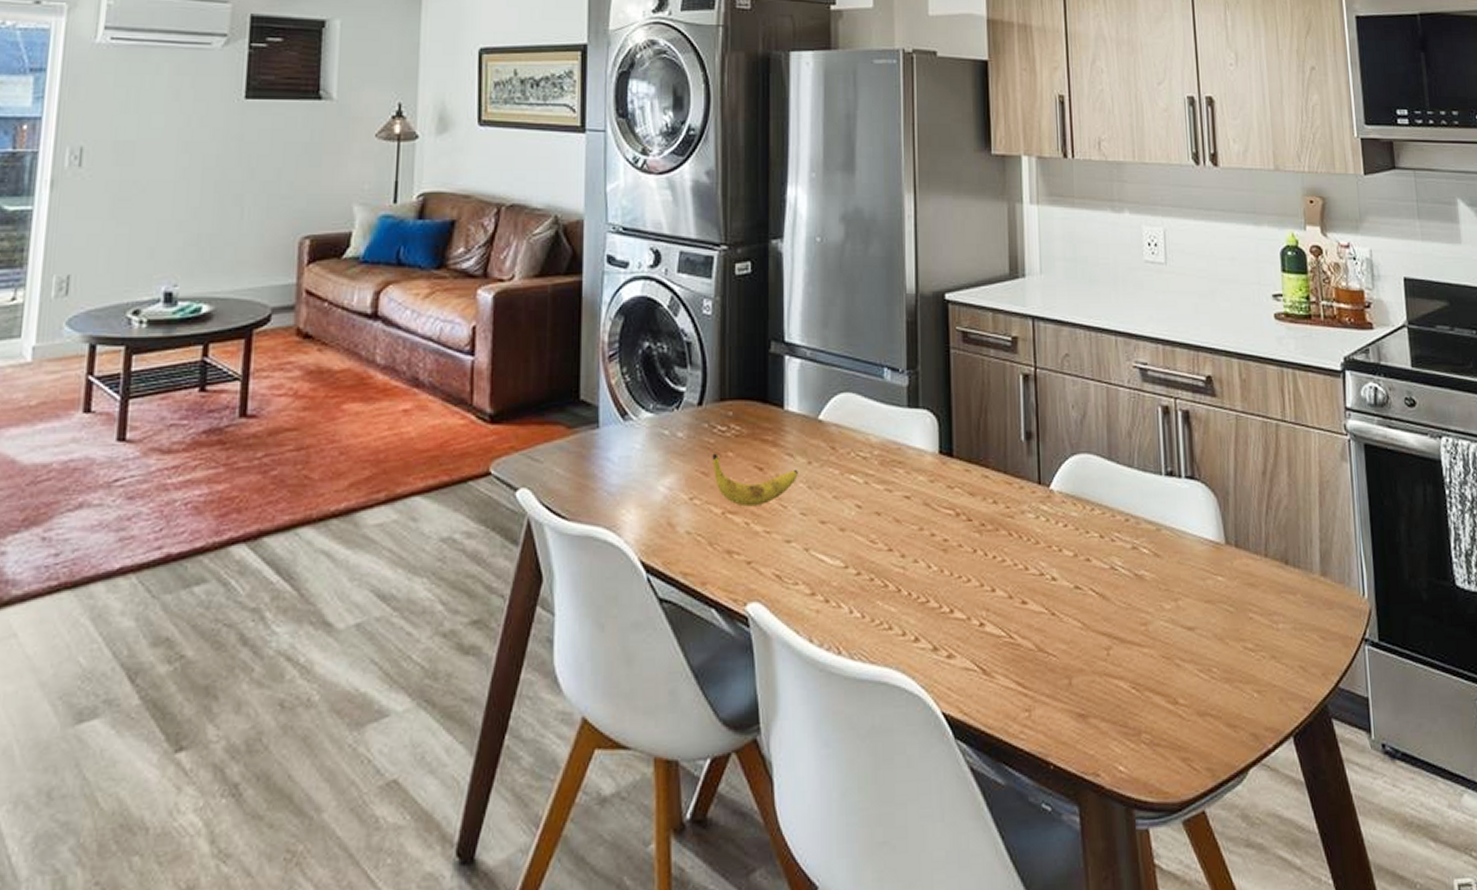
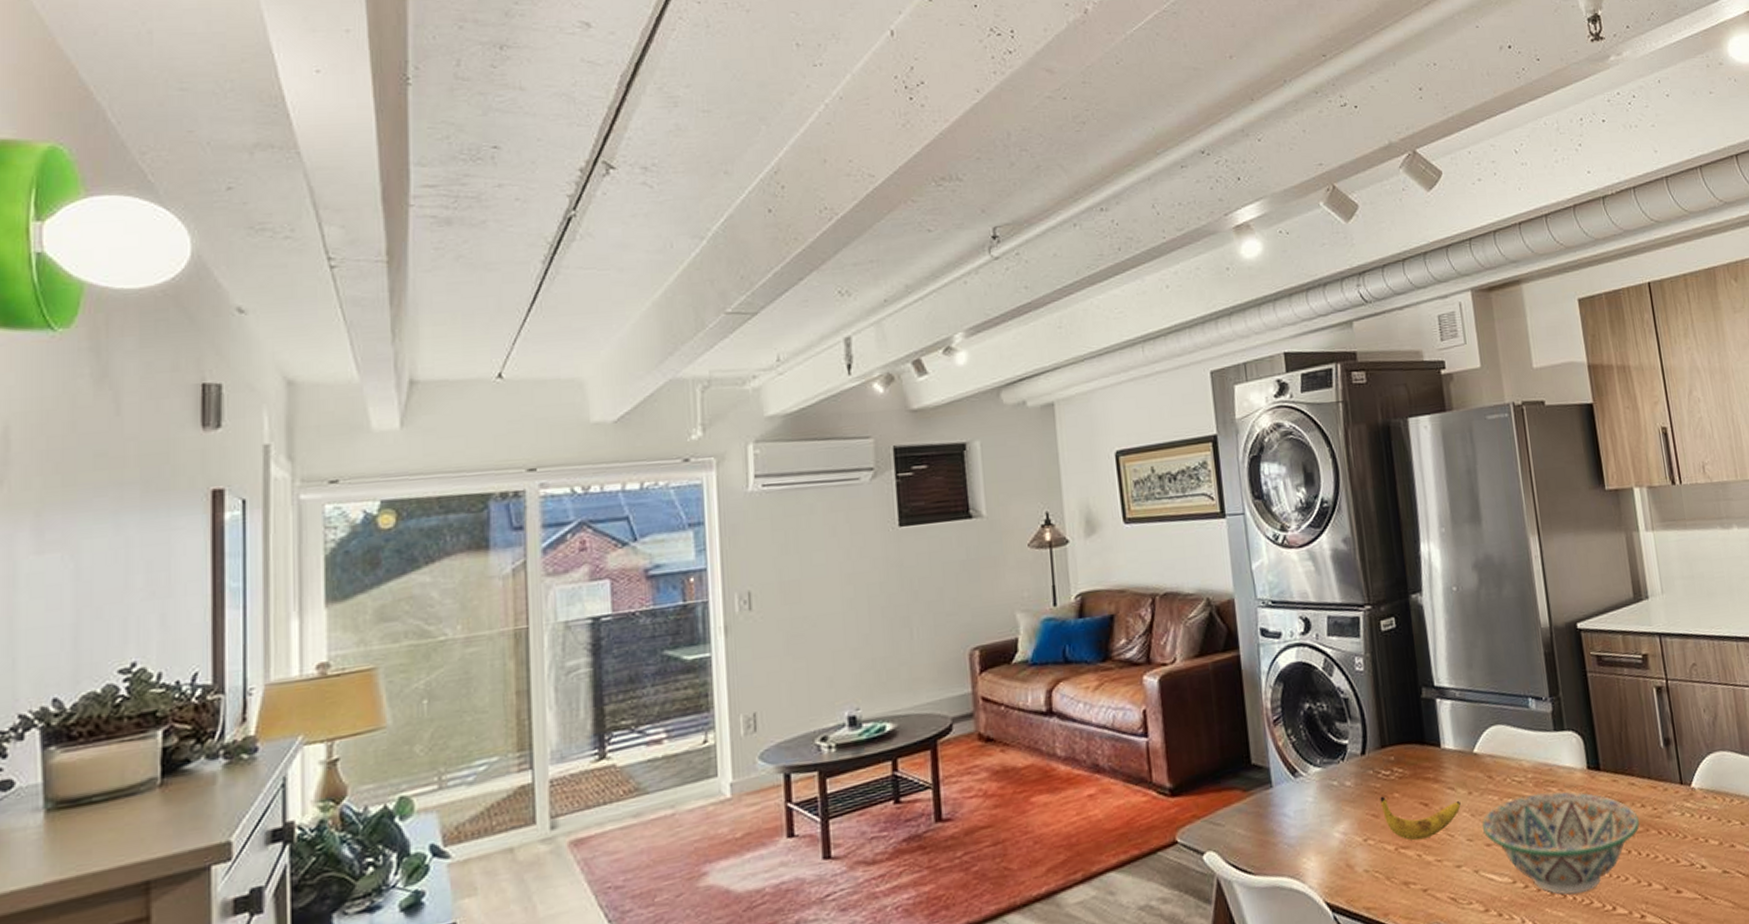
decorative bowl: none [818,472,989,589] -> present [1482,792,1640,895]

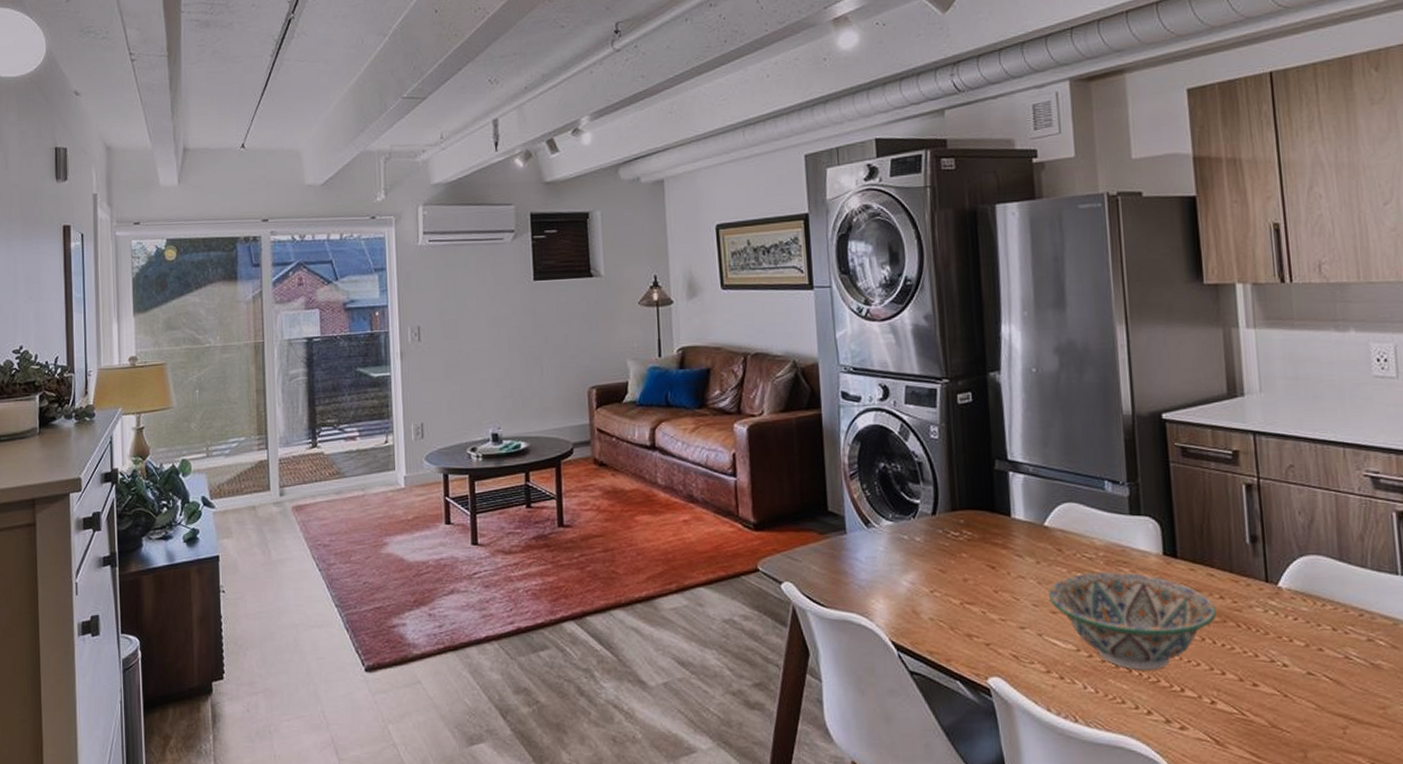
banana: present [1380,796,1461,841] -> none [948,554,1028,599]

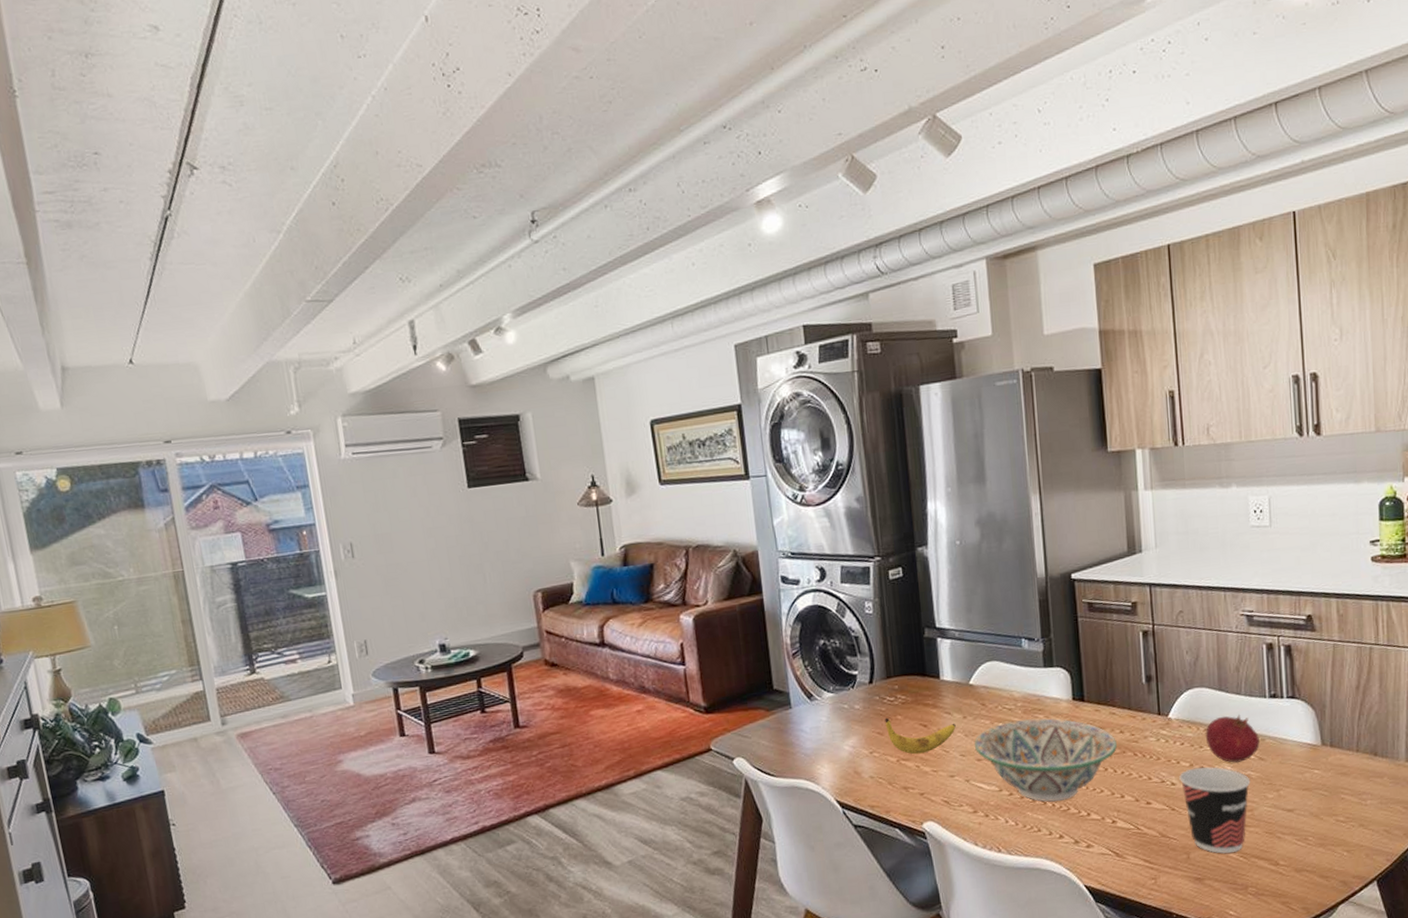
banana: none [948,554,1028,599] -> present [885,717,956,755]
cup: none [1292,649,1382,758] -> present [1179,767,1251,854]
fruit: none [1323,591,1392,648] -> present [1205,714,1260,763]

